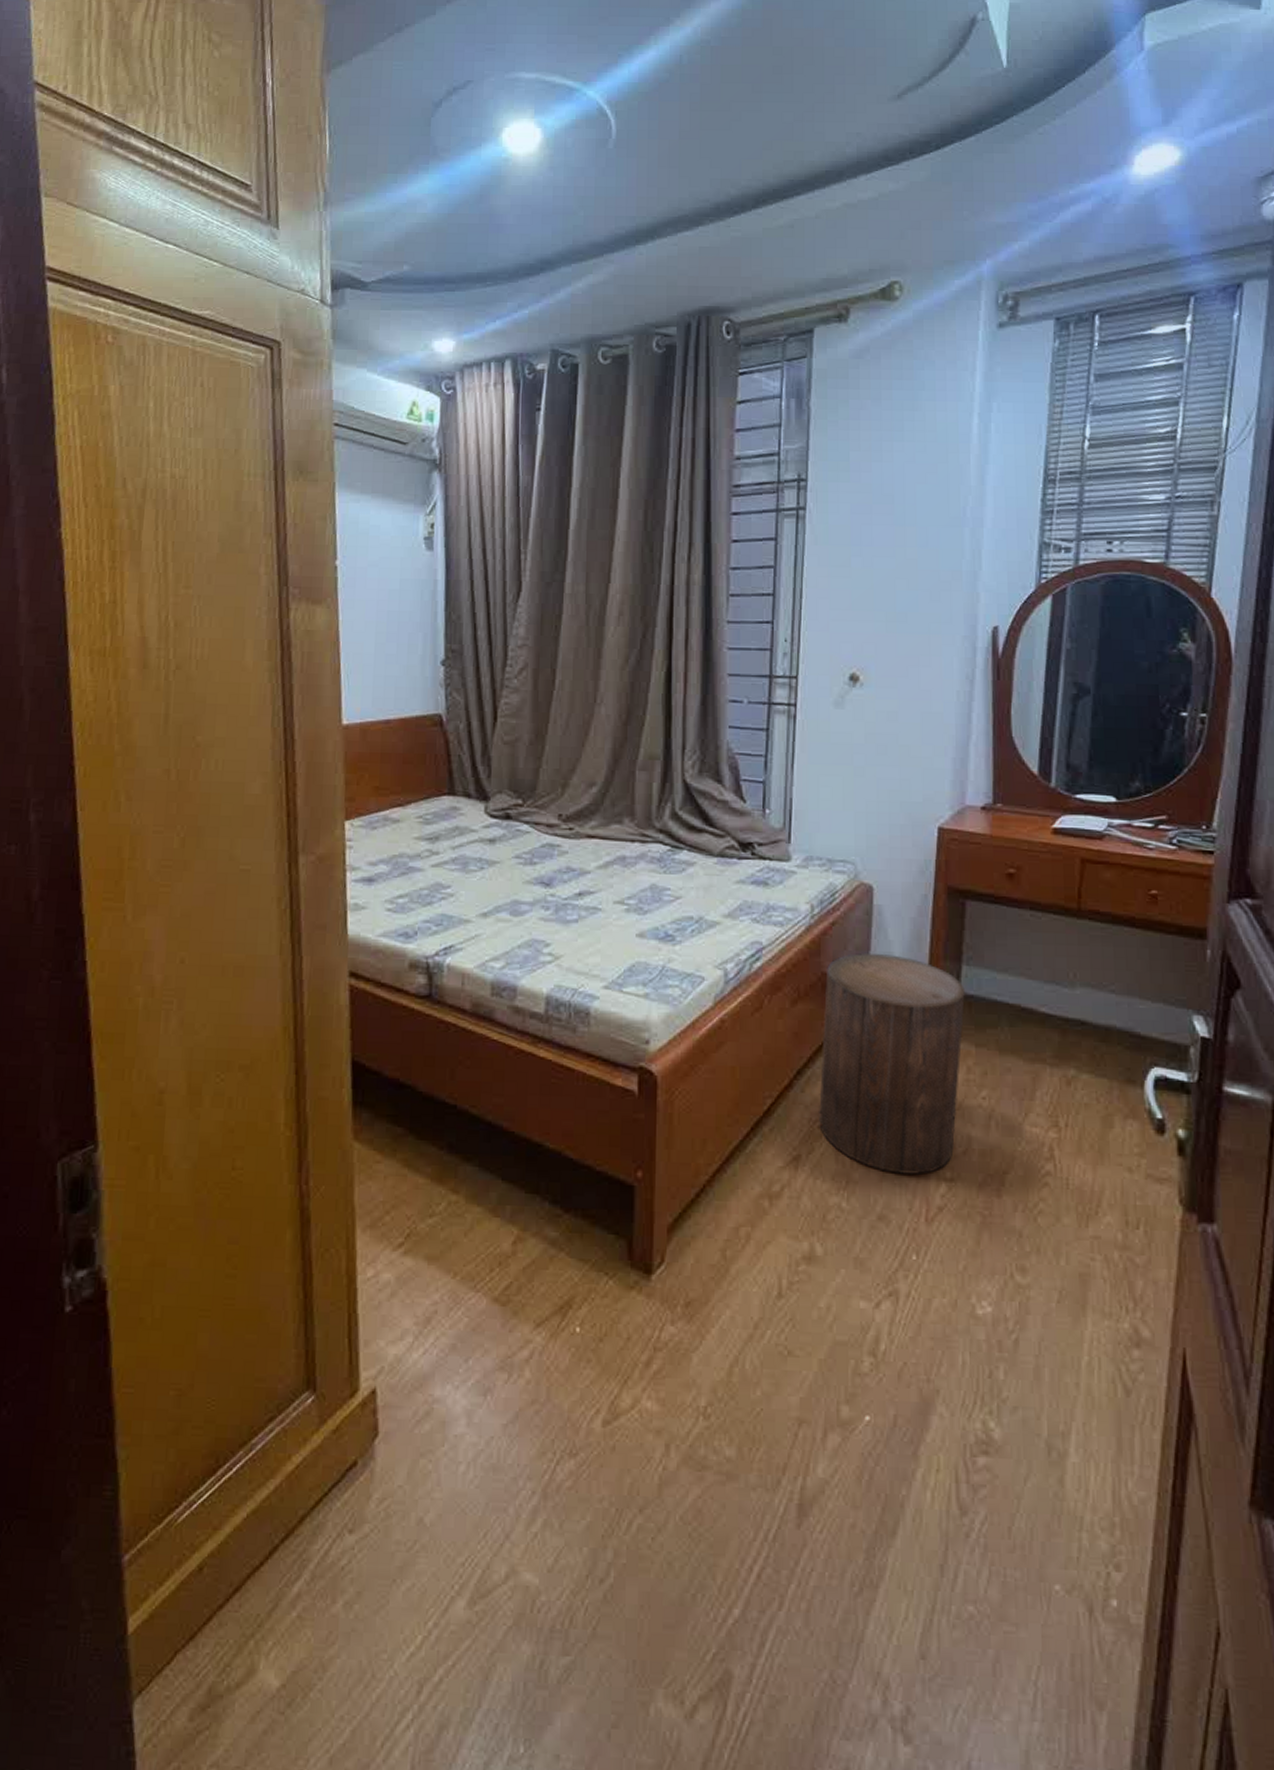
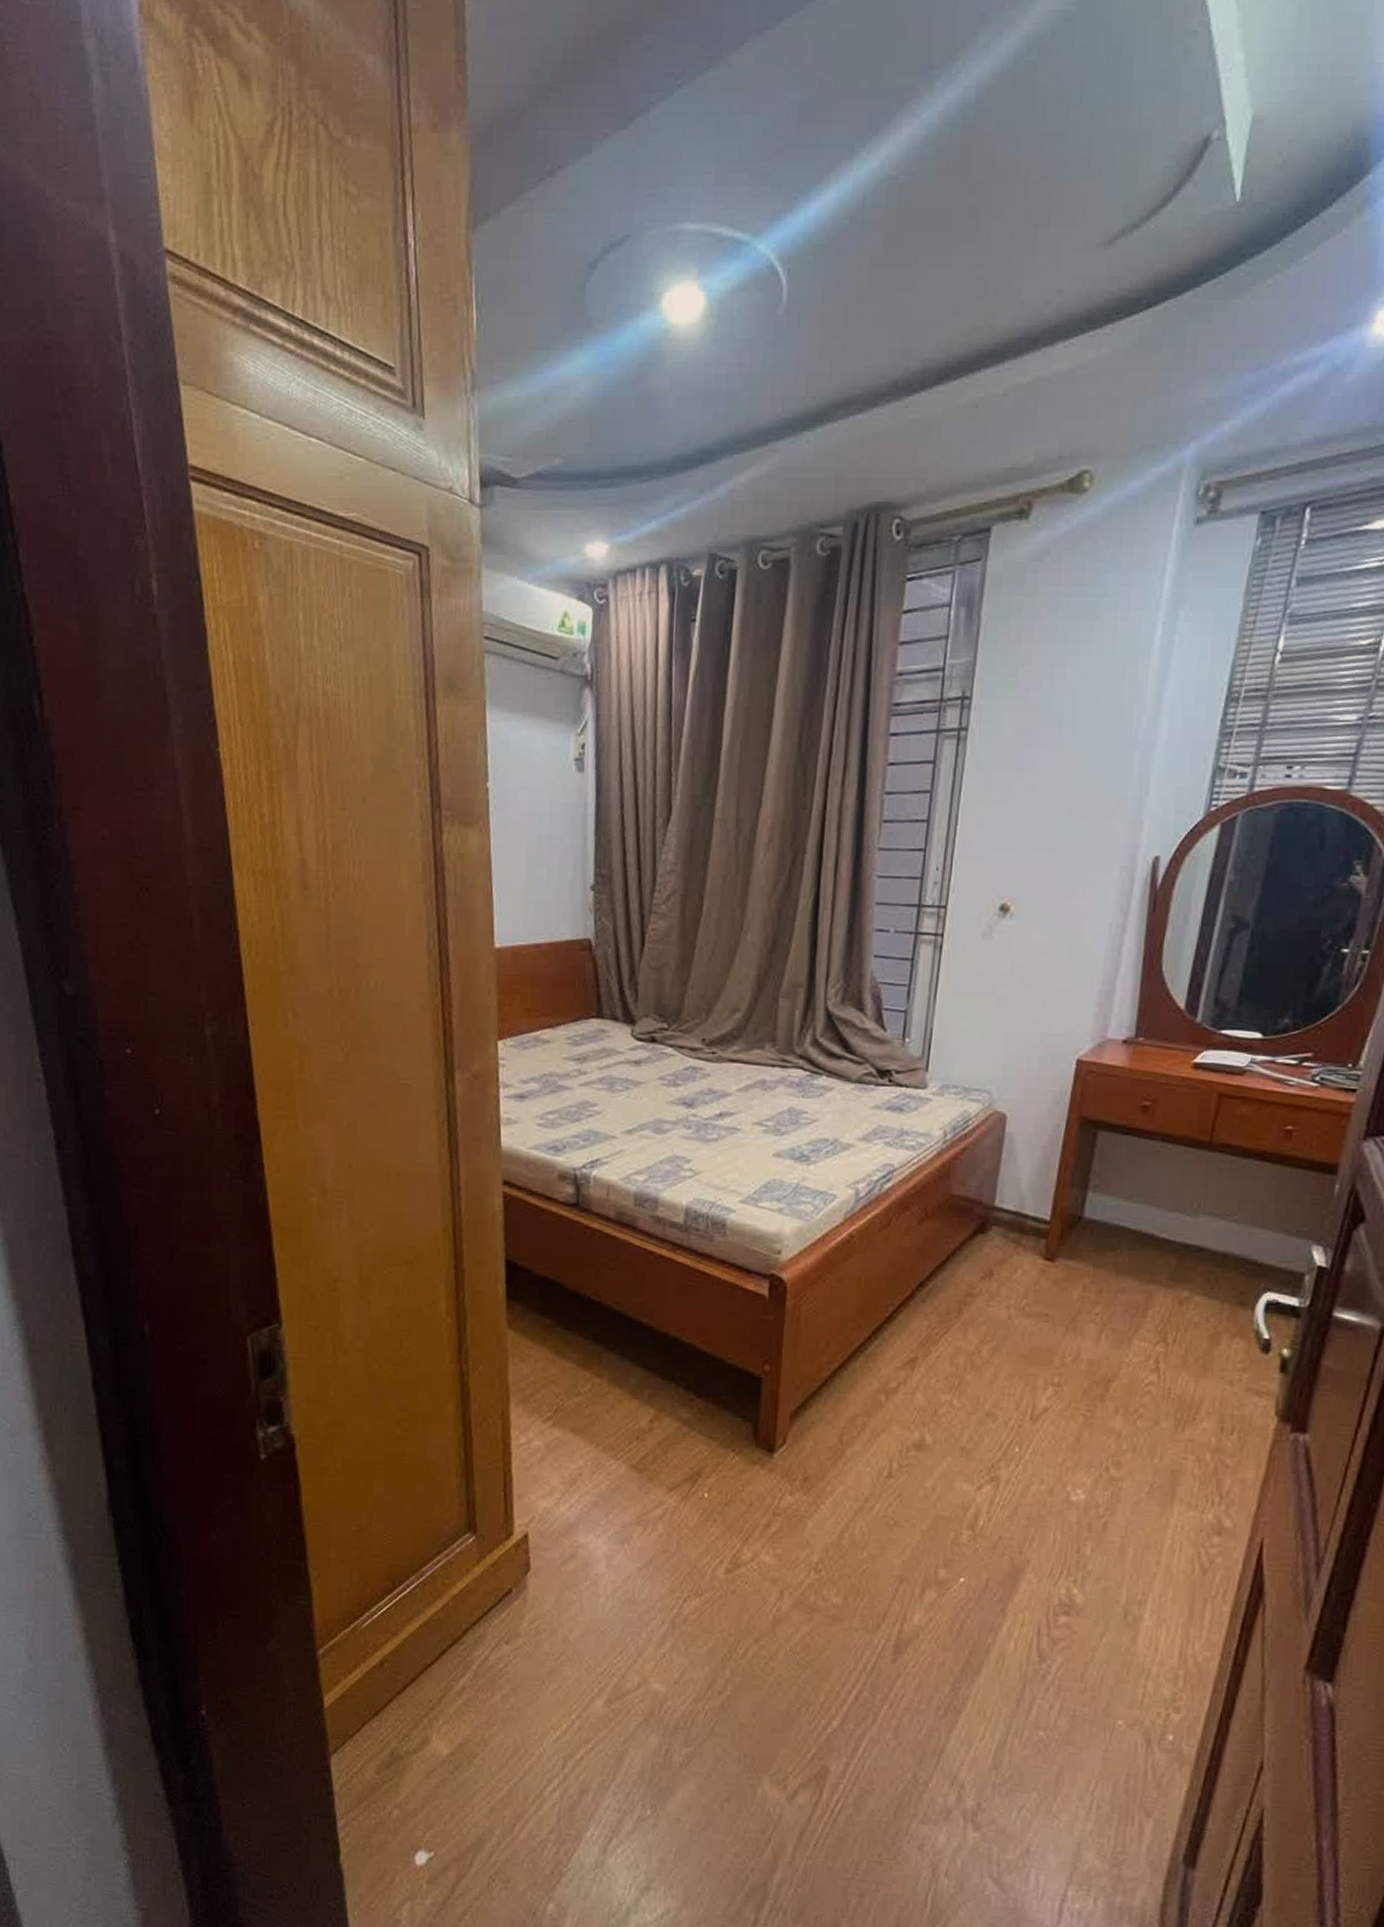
stool: present [819,953,965,1176] -> none [937,1178,1088,1380]

